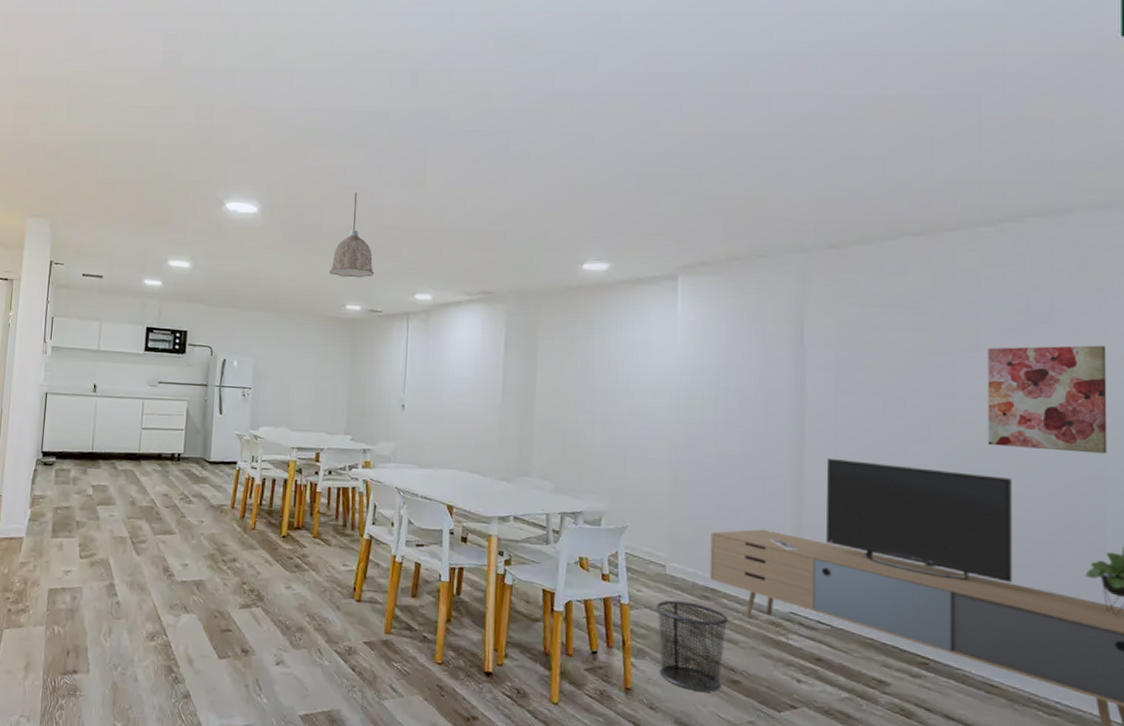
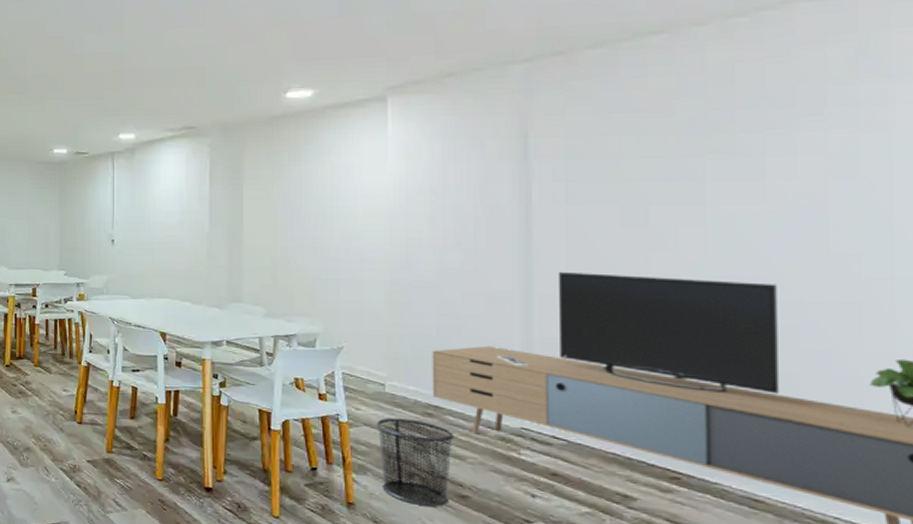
pendant lamp: present [329,192,375,278] -> none [36,42,79,124]
wall art: present [987,345,1107,454] -> none [745,136,896,254]

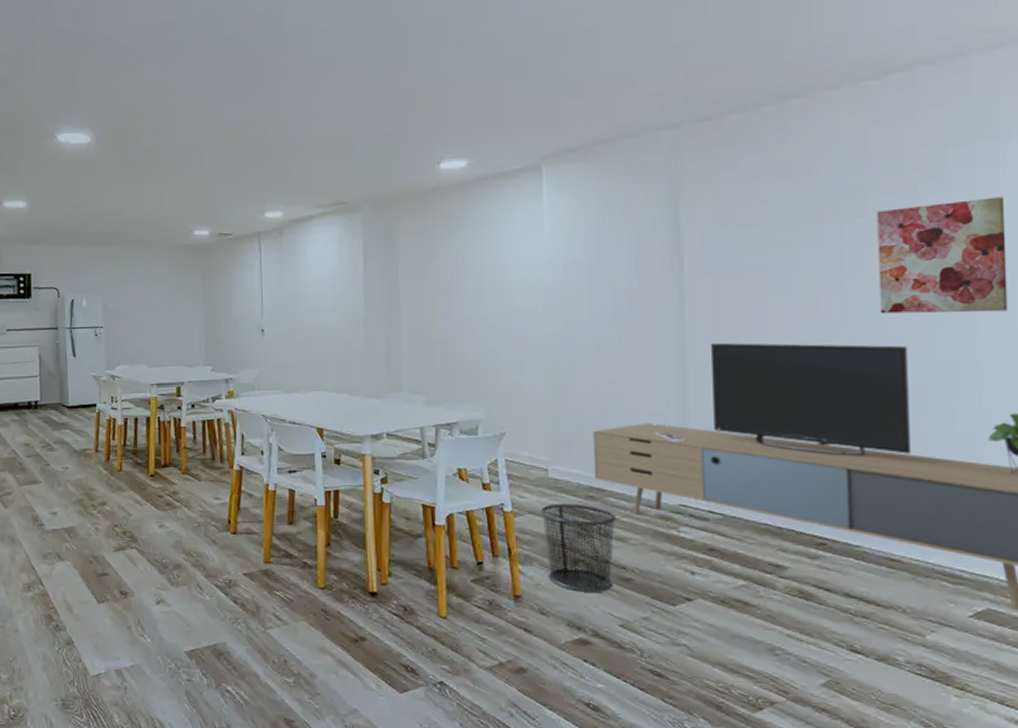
wall art: none [745,136,896,254] -> present [877,197,1008,314]

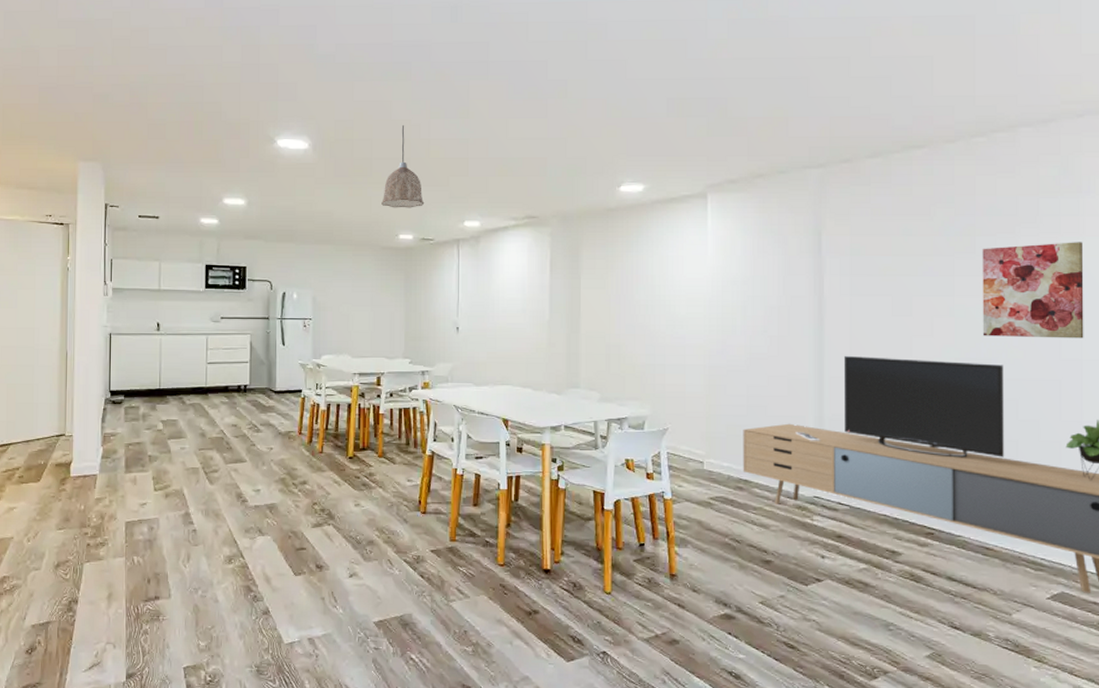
pendant lamp: none [173,110,220,202] -> present [381,125,425,208]
waste bin: present [540,504,617,592] -> none [695,493,760,573]

